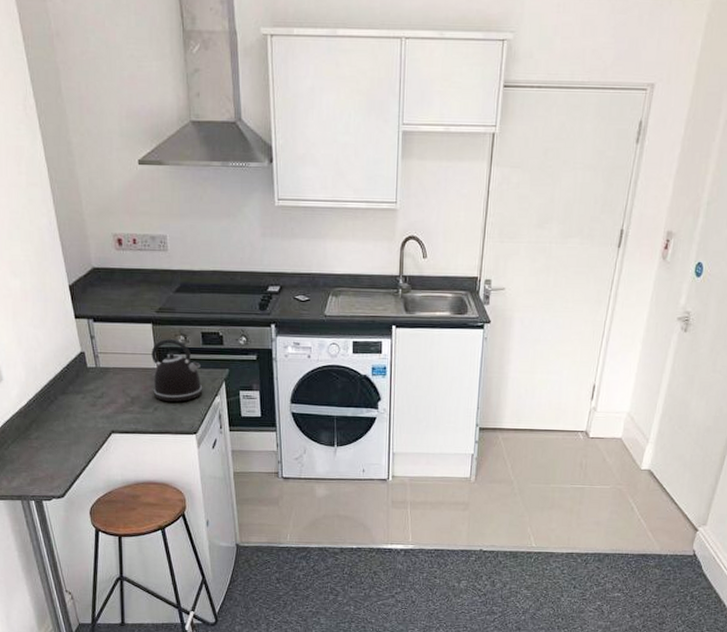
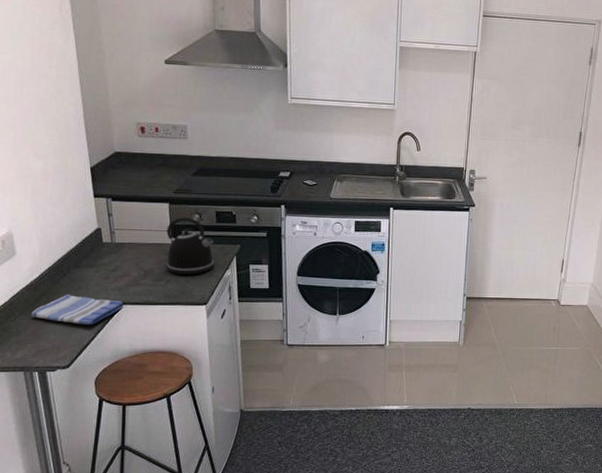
dish towel: none [23,421,113,454] -> present [31,294,124,325]

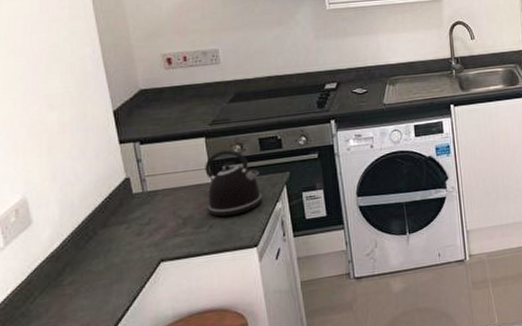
dish towel: present [31,294,124,325] -> none [54,258,162,295]

